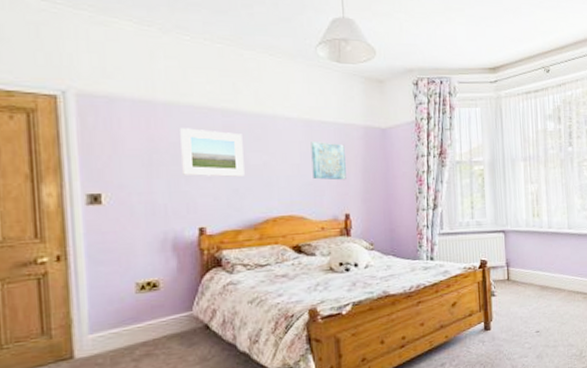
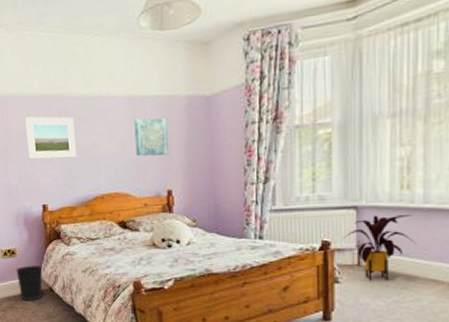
wastebasket: none [158,299,197,345] -> present [16,266,43,301]
house plant: none [496,237,546,293] -> present [343,215,416,281]

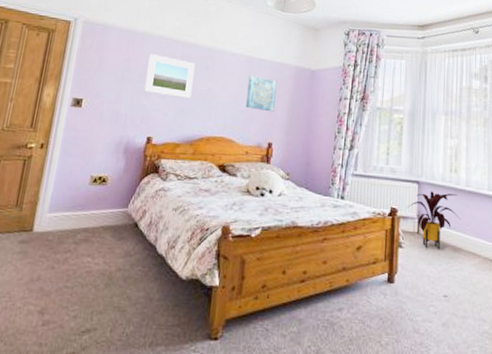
wastebasket: present [16,266,43,301] -> none [100,196,132,235]

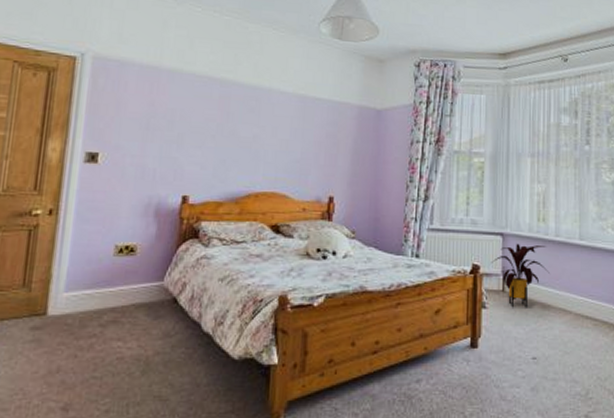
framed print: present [144,54,195,98] -> none [175,95,237,148]
wall art: present [246,75,277,112] -> none [300,118,336,161]

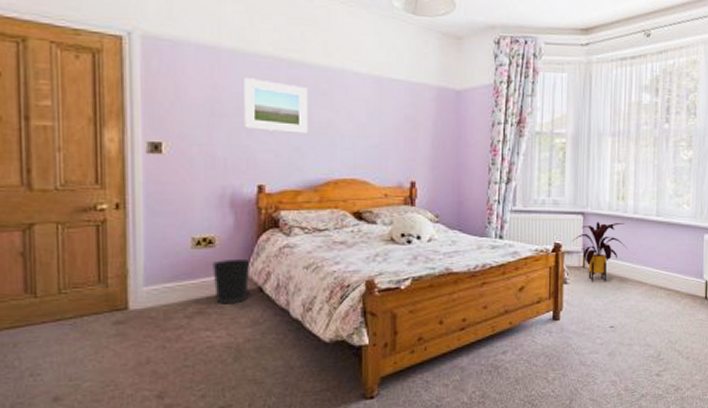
wastebasket: none [131,268,168,314] -> present [212,259,251,304]
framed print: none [175,95,237,148] -> present [244,78,308,134]

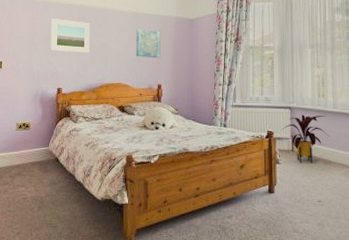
wastebasket: present [212,259,251,304] -> none [28,138,51,169]
wall art: none [379,101,415,145] -> present [136,29,161,59]

